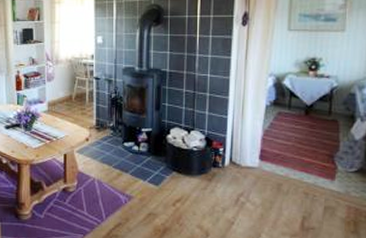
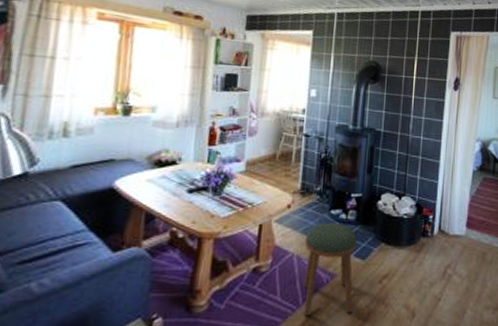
stool: none [104,153,150,229] -> present [303,222,358,316]

